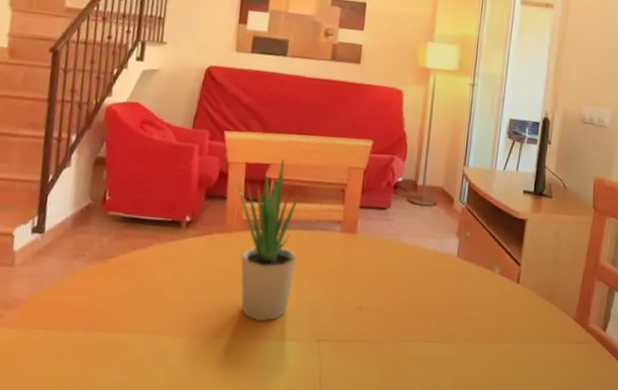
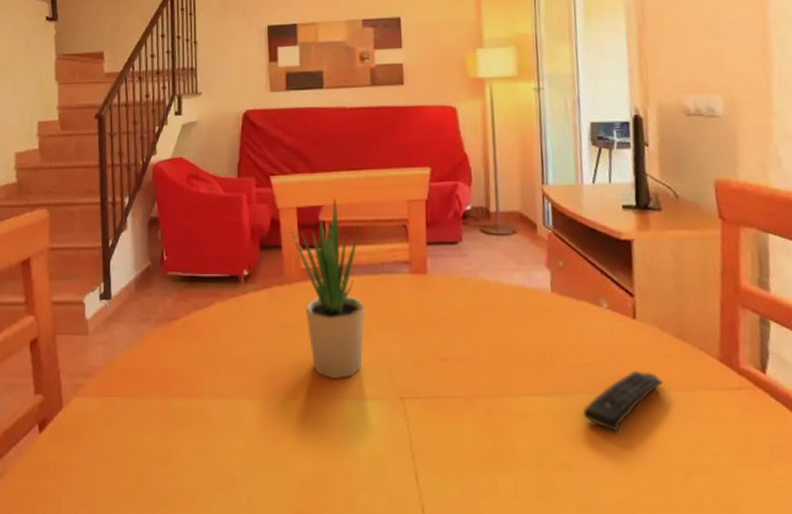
remote control: none [467,325,531,374] -> present [583,370,663,432]

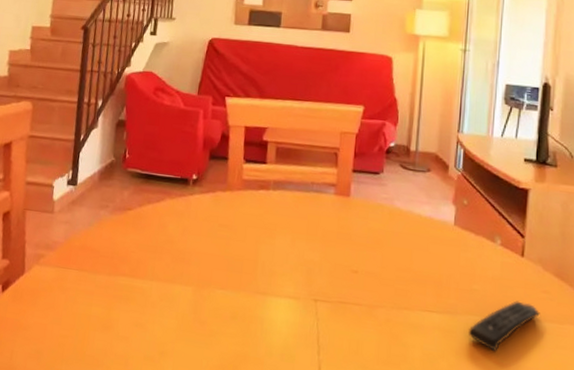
potted plant: present [291,198,366,380] -> none [237,123,296,278]

